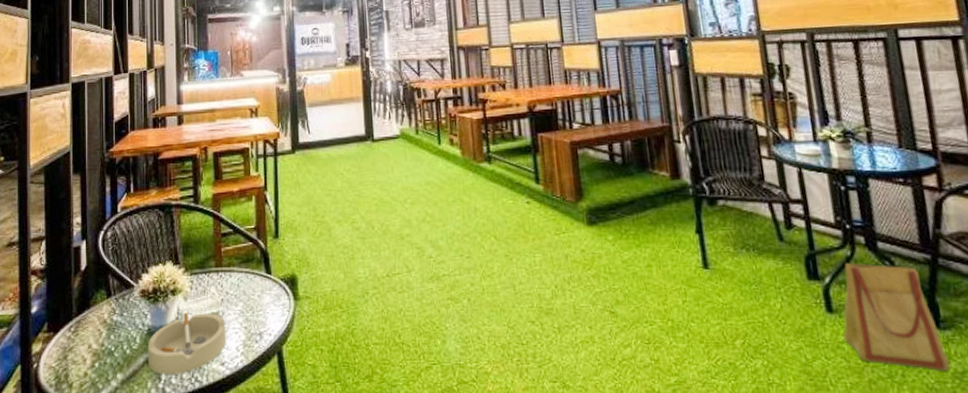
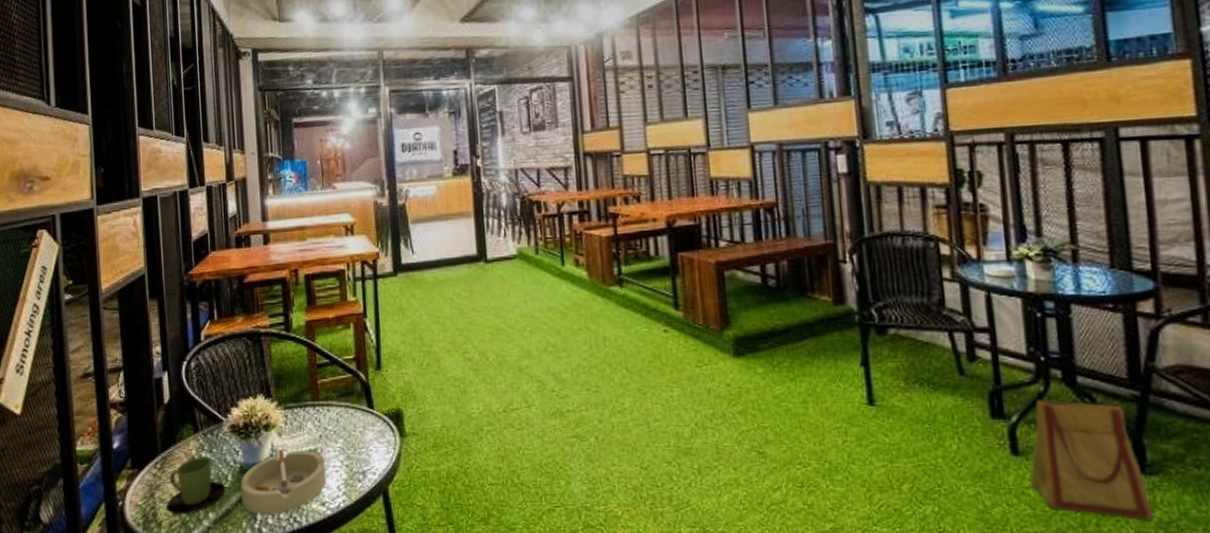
cup: none [78,320,134,375] -> present [167,456,226,514]

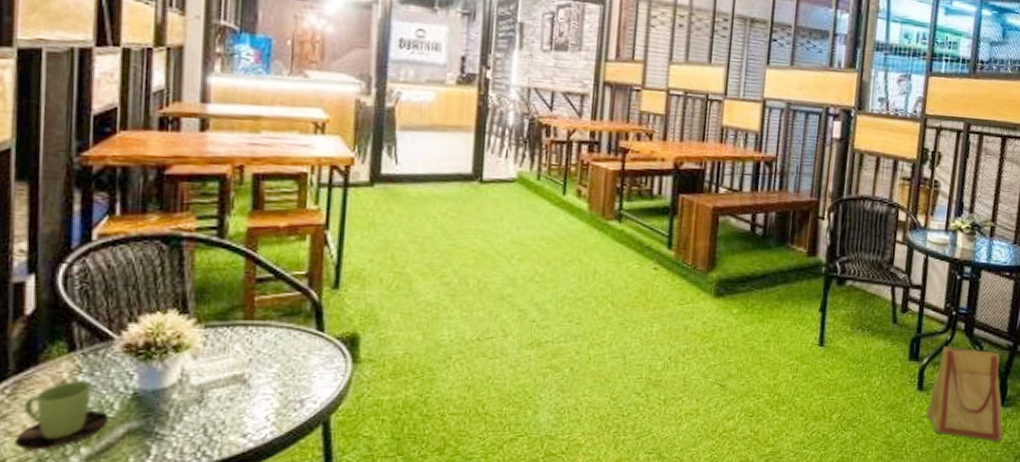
ashtray: present [240,449,327,514] -> none [130,373,253,448]

